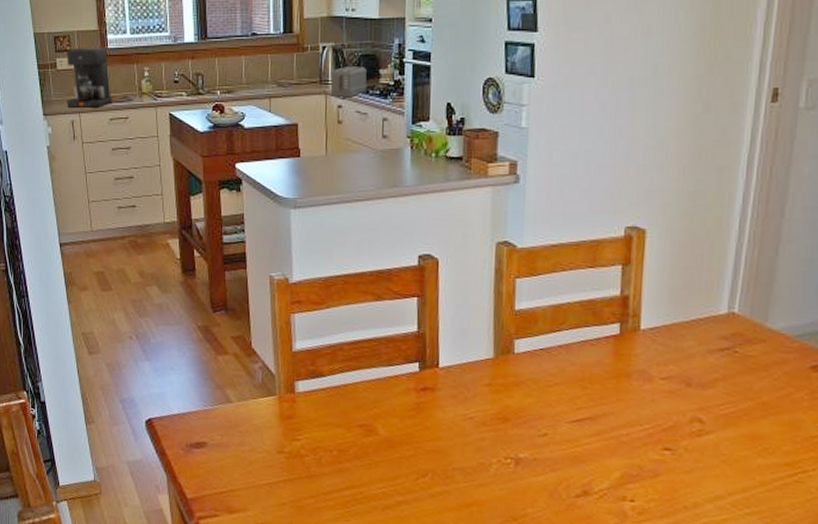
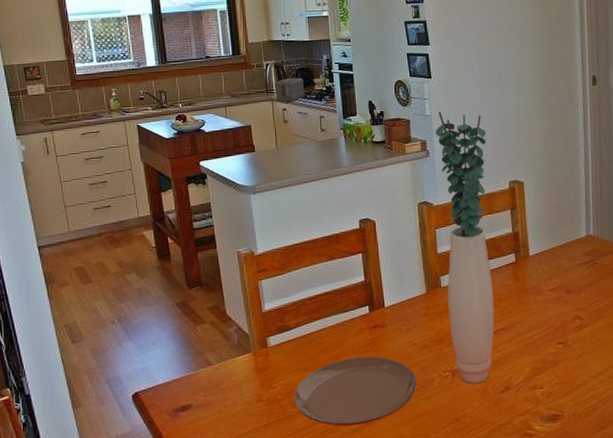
coffee maker: present [66,46,112,109] -> none [37,74,83,127]
plate: none [319,421,469,502] -> present [293,356,417,426]
vase: none [519,124,602,481] -> present [435,112,495,385]

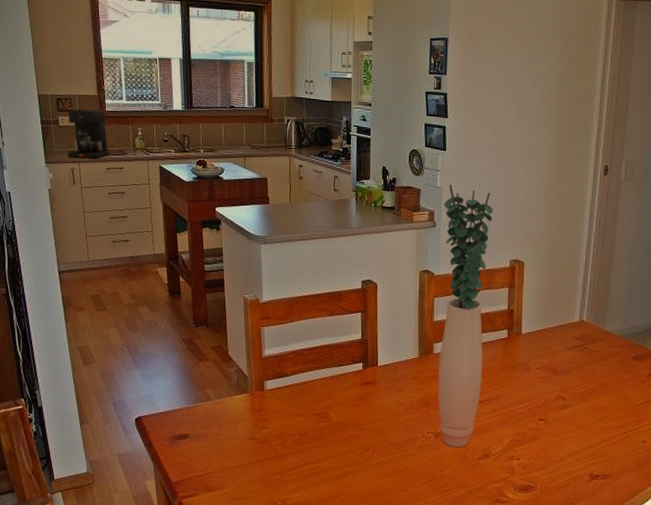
coffee maker: none [37,74,83,127] -> present [67,108,109,160]
toaster: present [274,78,306,103] -> none [293,136,323,160]
plate: present [293,356,417,426] -> none [284,409,401,472]

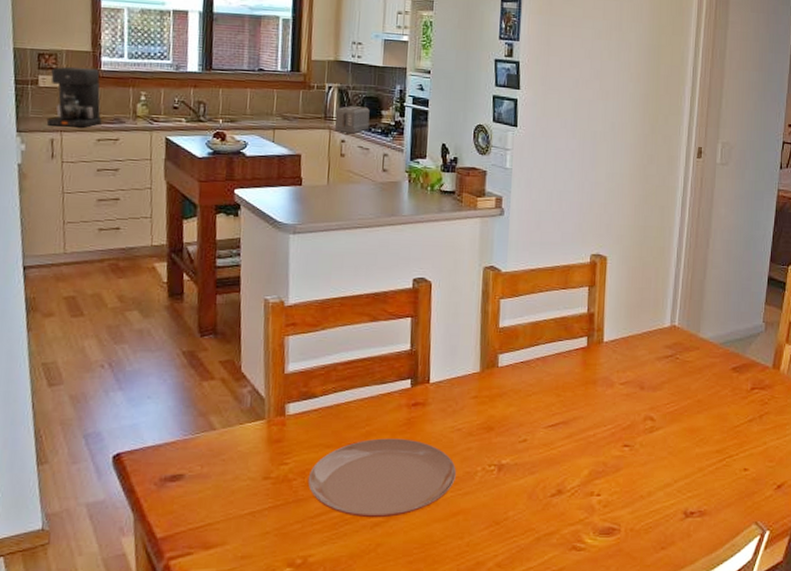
plate: none [284,409,401,472] -> present [307,438,456,518]
toaster: none [293,136,323,160] -> present [334,106,370,134]
vase: present [438,185,494,449] -> none [502,166,572,484]

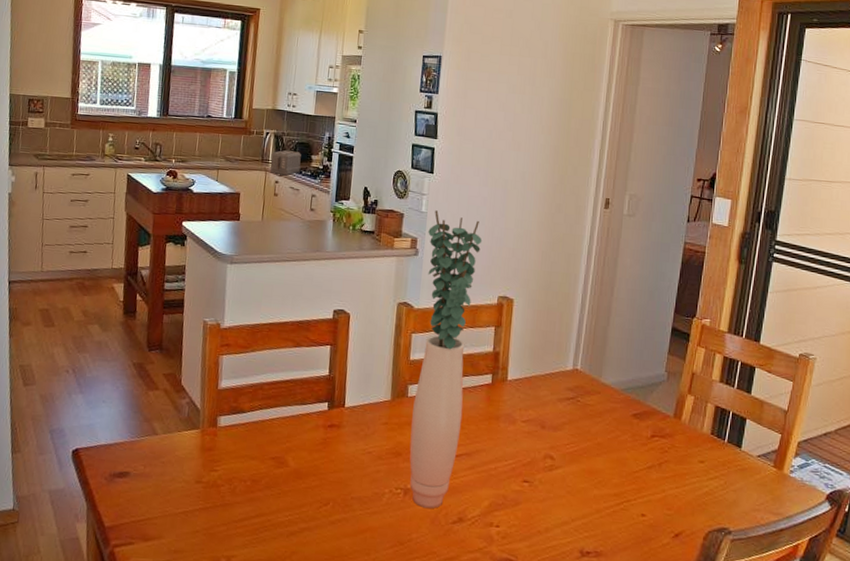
coffee maker: present [46,66,102,129] -> none [32,110,77,165]
plate: present [307,438,456,518] -> none [234,454,366,529]
vase: none [502,166,572,484] -> present [409,210,483,509]

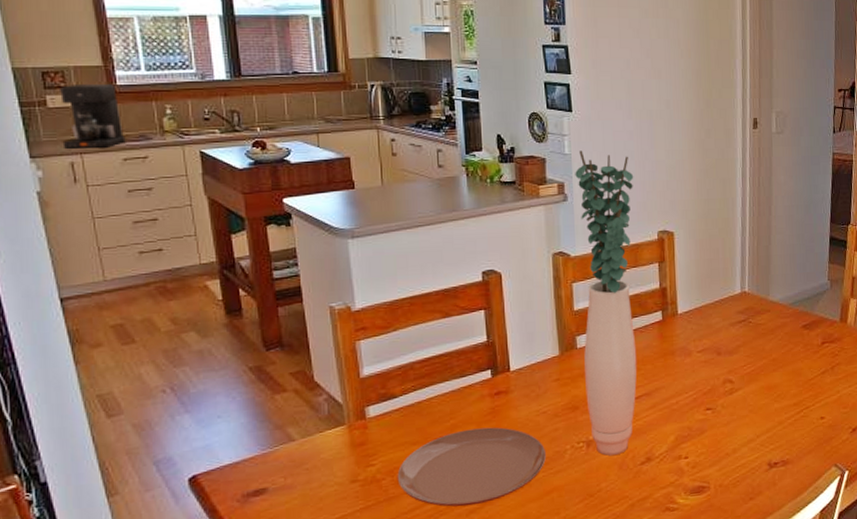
coffee maker: none [32,110,77,165] -> present [60,83,126,149]
plate: none [234,454,366,529] -> present [397,427,546,507]
toaster: present [270,150,301,176] -> none [381,103,420,132]

